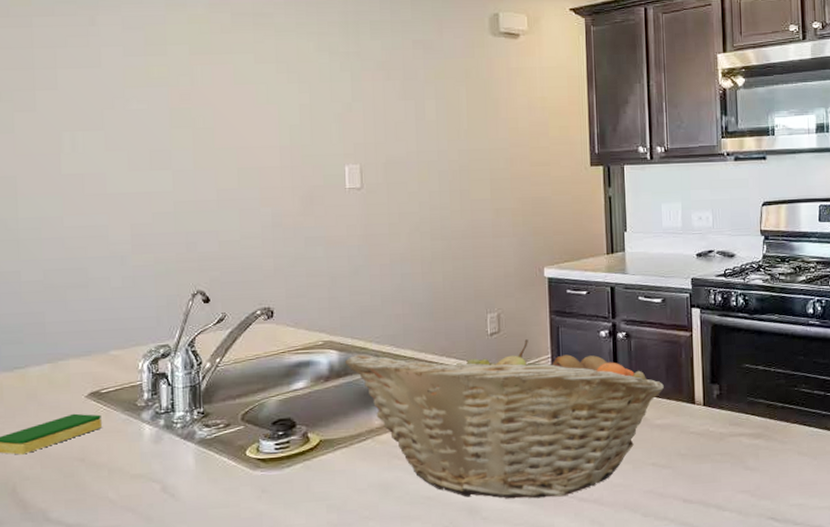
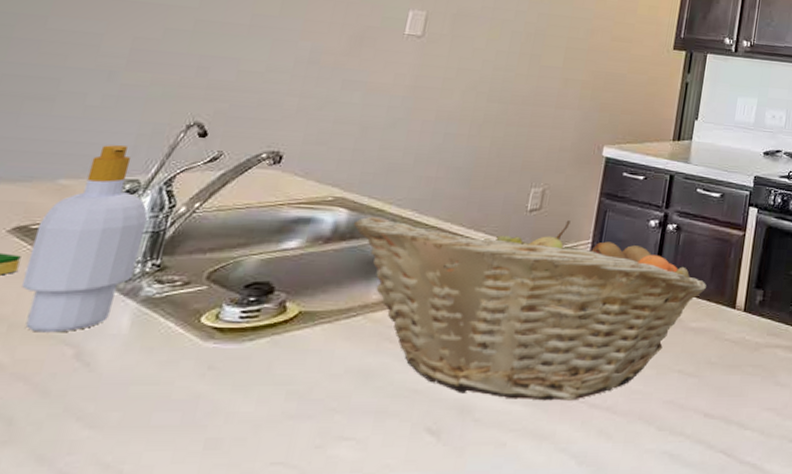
soap bottle: none [106,318,186,474] -> present [21,145,148,333]

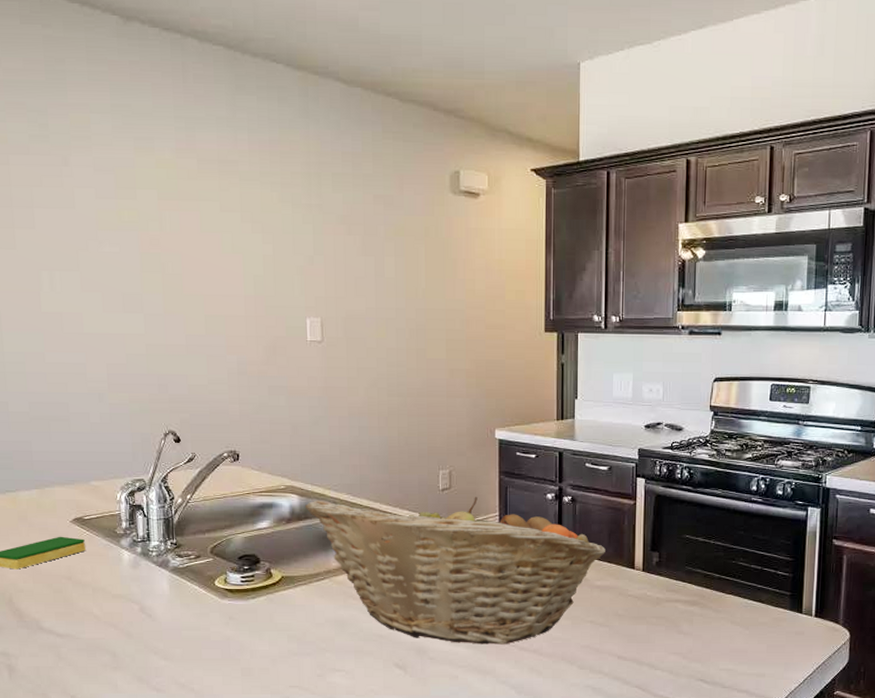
soap bottle: present [21,145,148,333] -> none [88,453,160,594]

